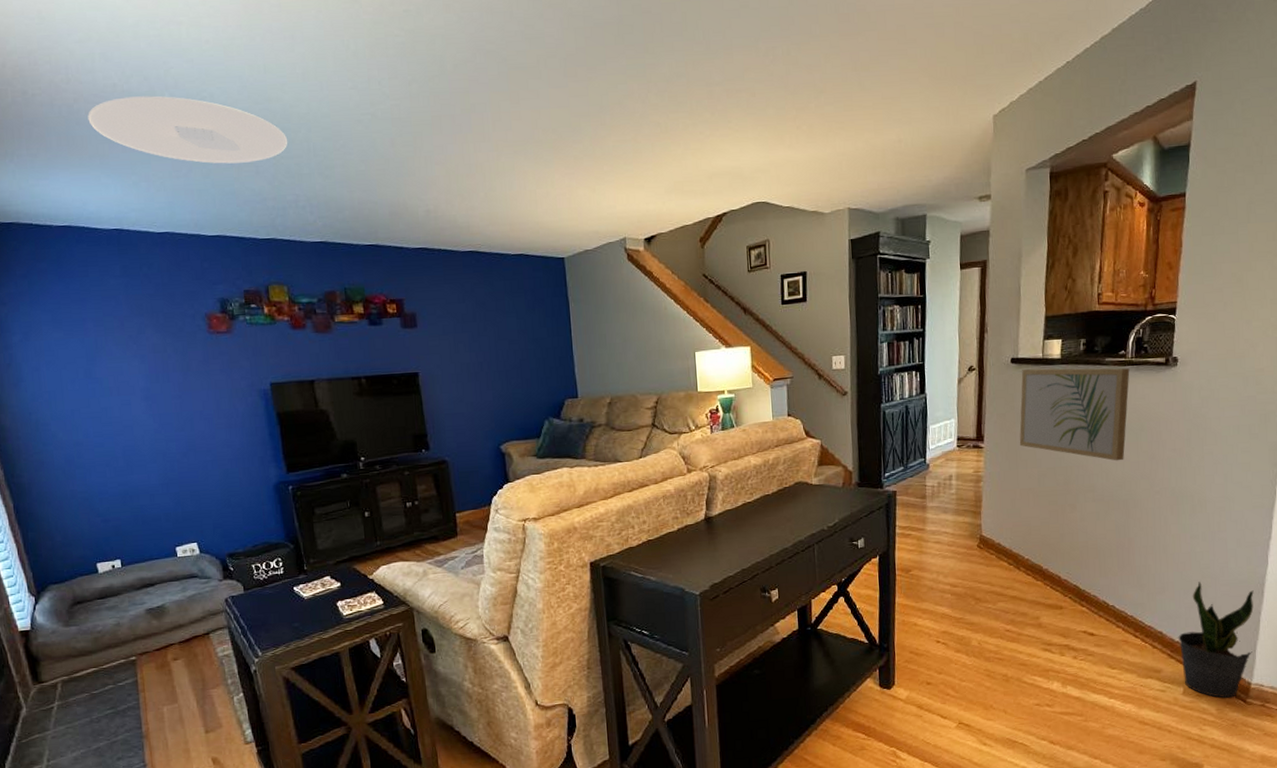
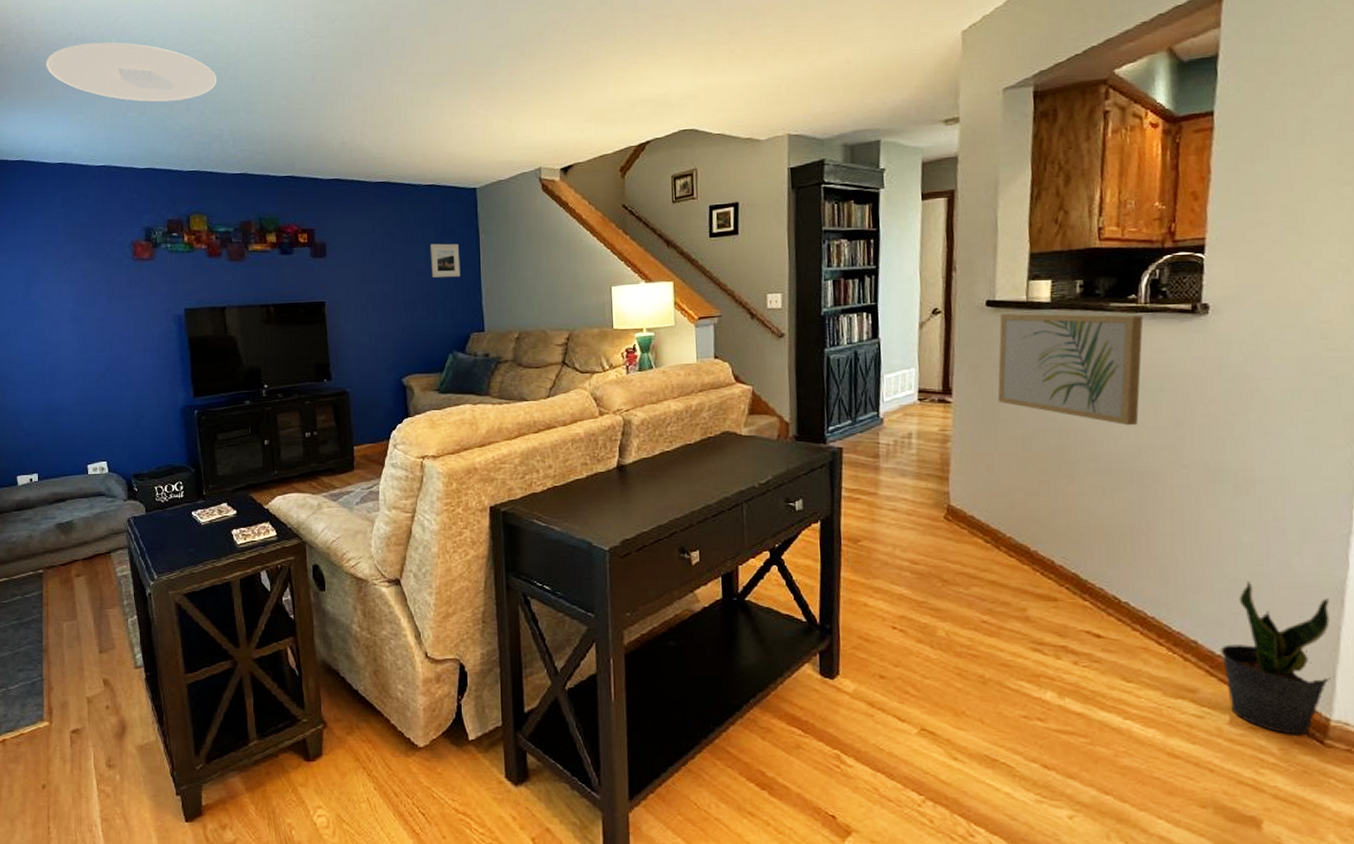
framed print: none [521,312,553,347] -> present [429,243,461,278]

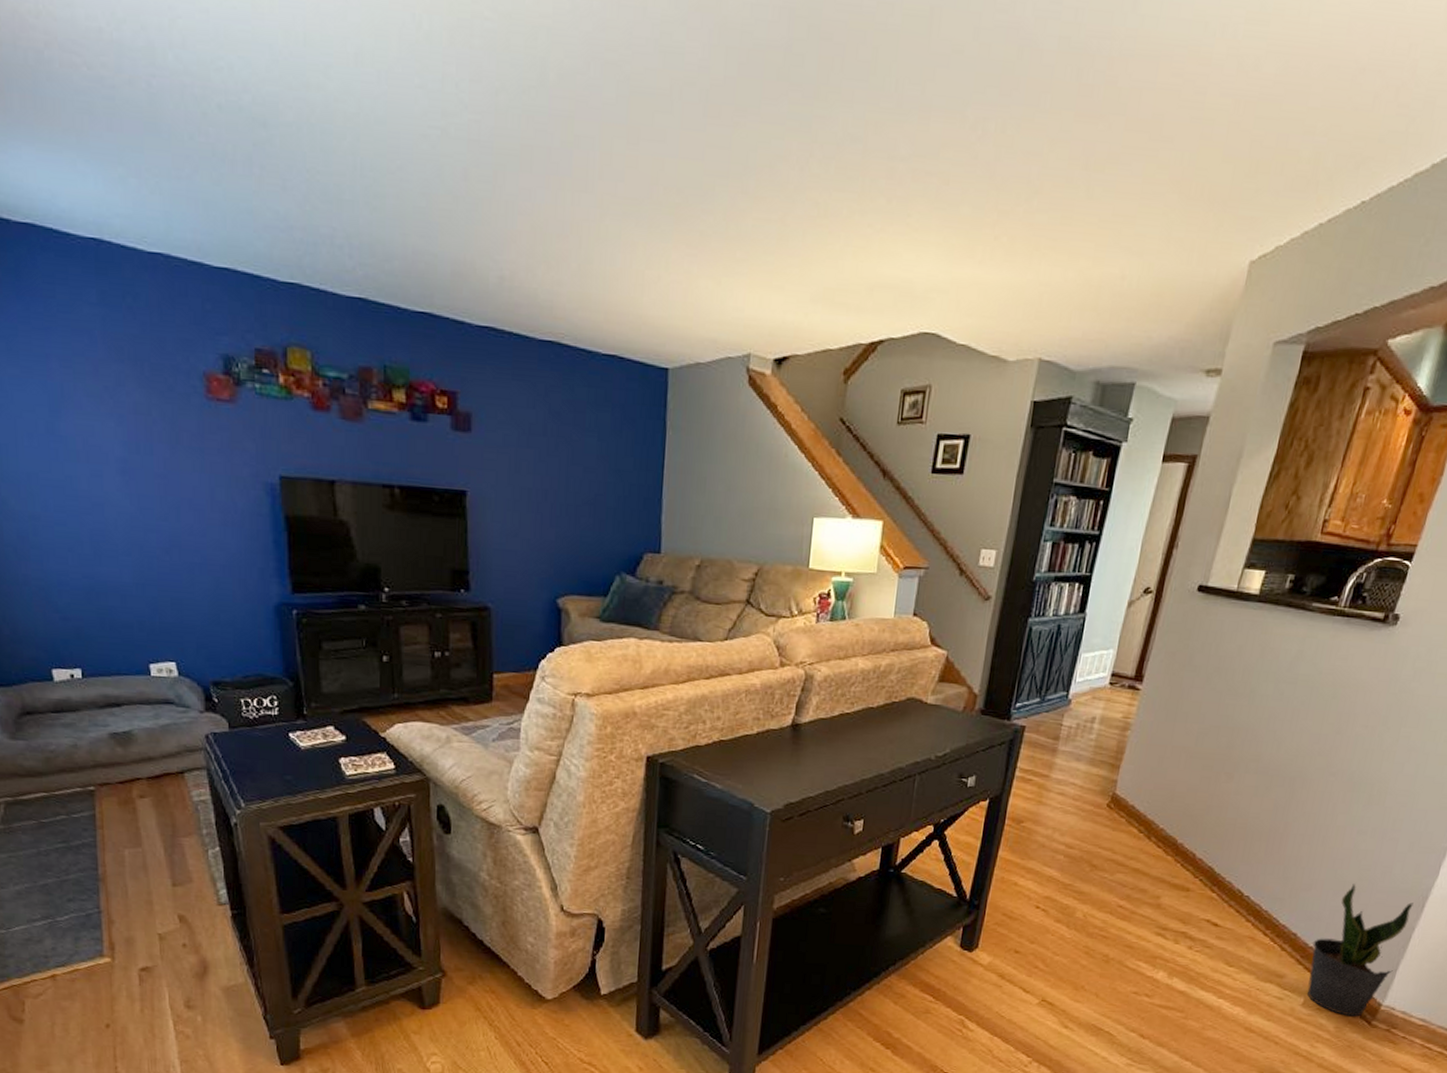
ceiling light: present [46,42,217,102] -> none [62,50,328,173]
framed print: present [429,243,461,278] -> none [603,434,641,482]
wall art: present [997,313,1143,426] -> none [1184,601,1339,731]

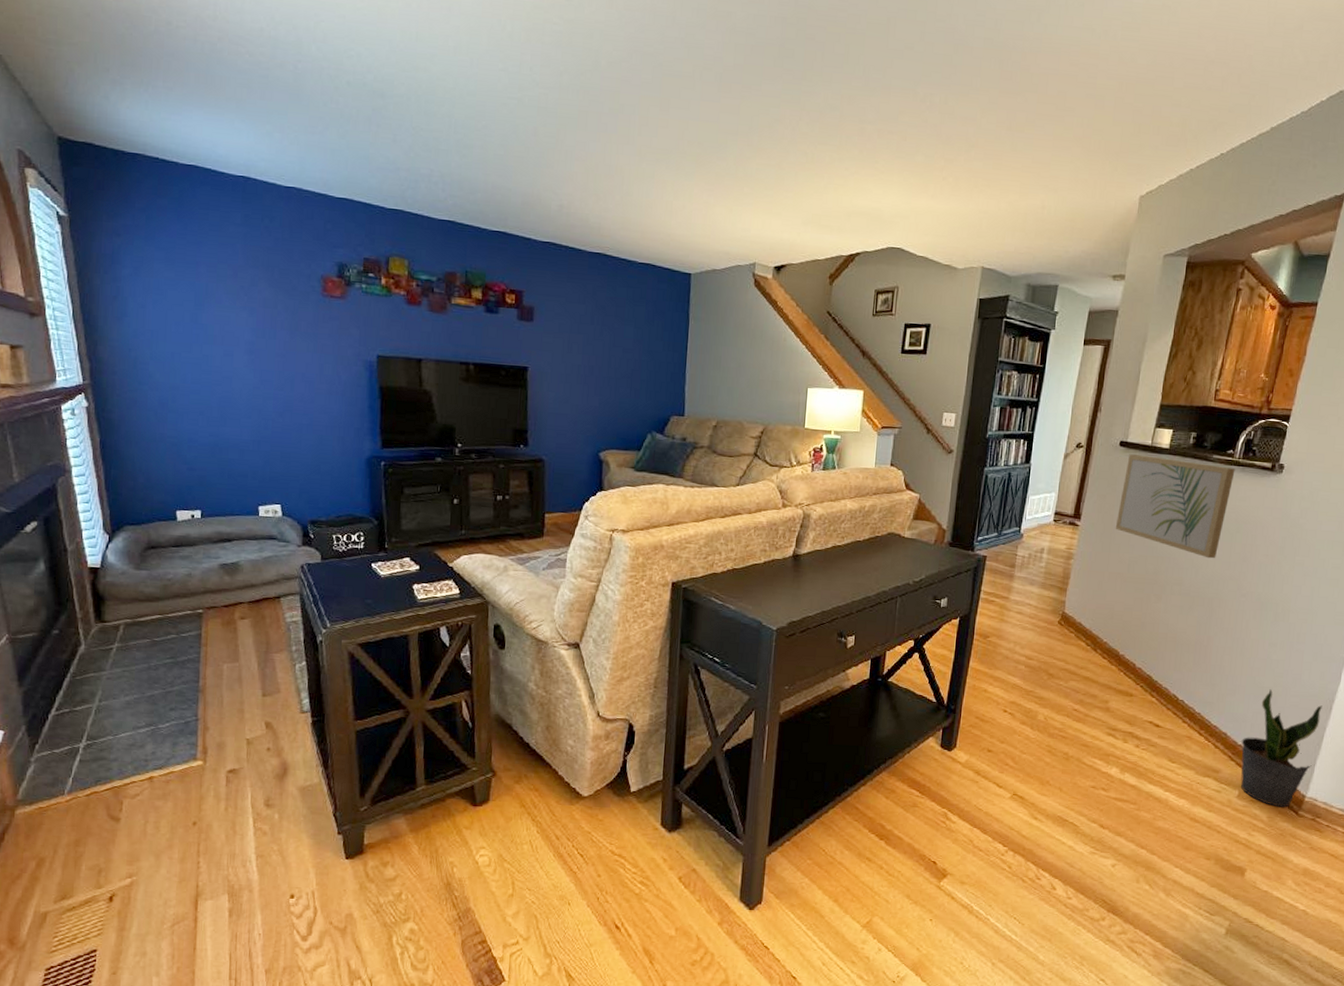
wall art: none [1184,601,1339,731] -> present [1115,454,1235,559]

